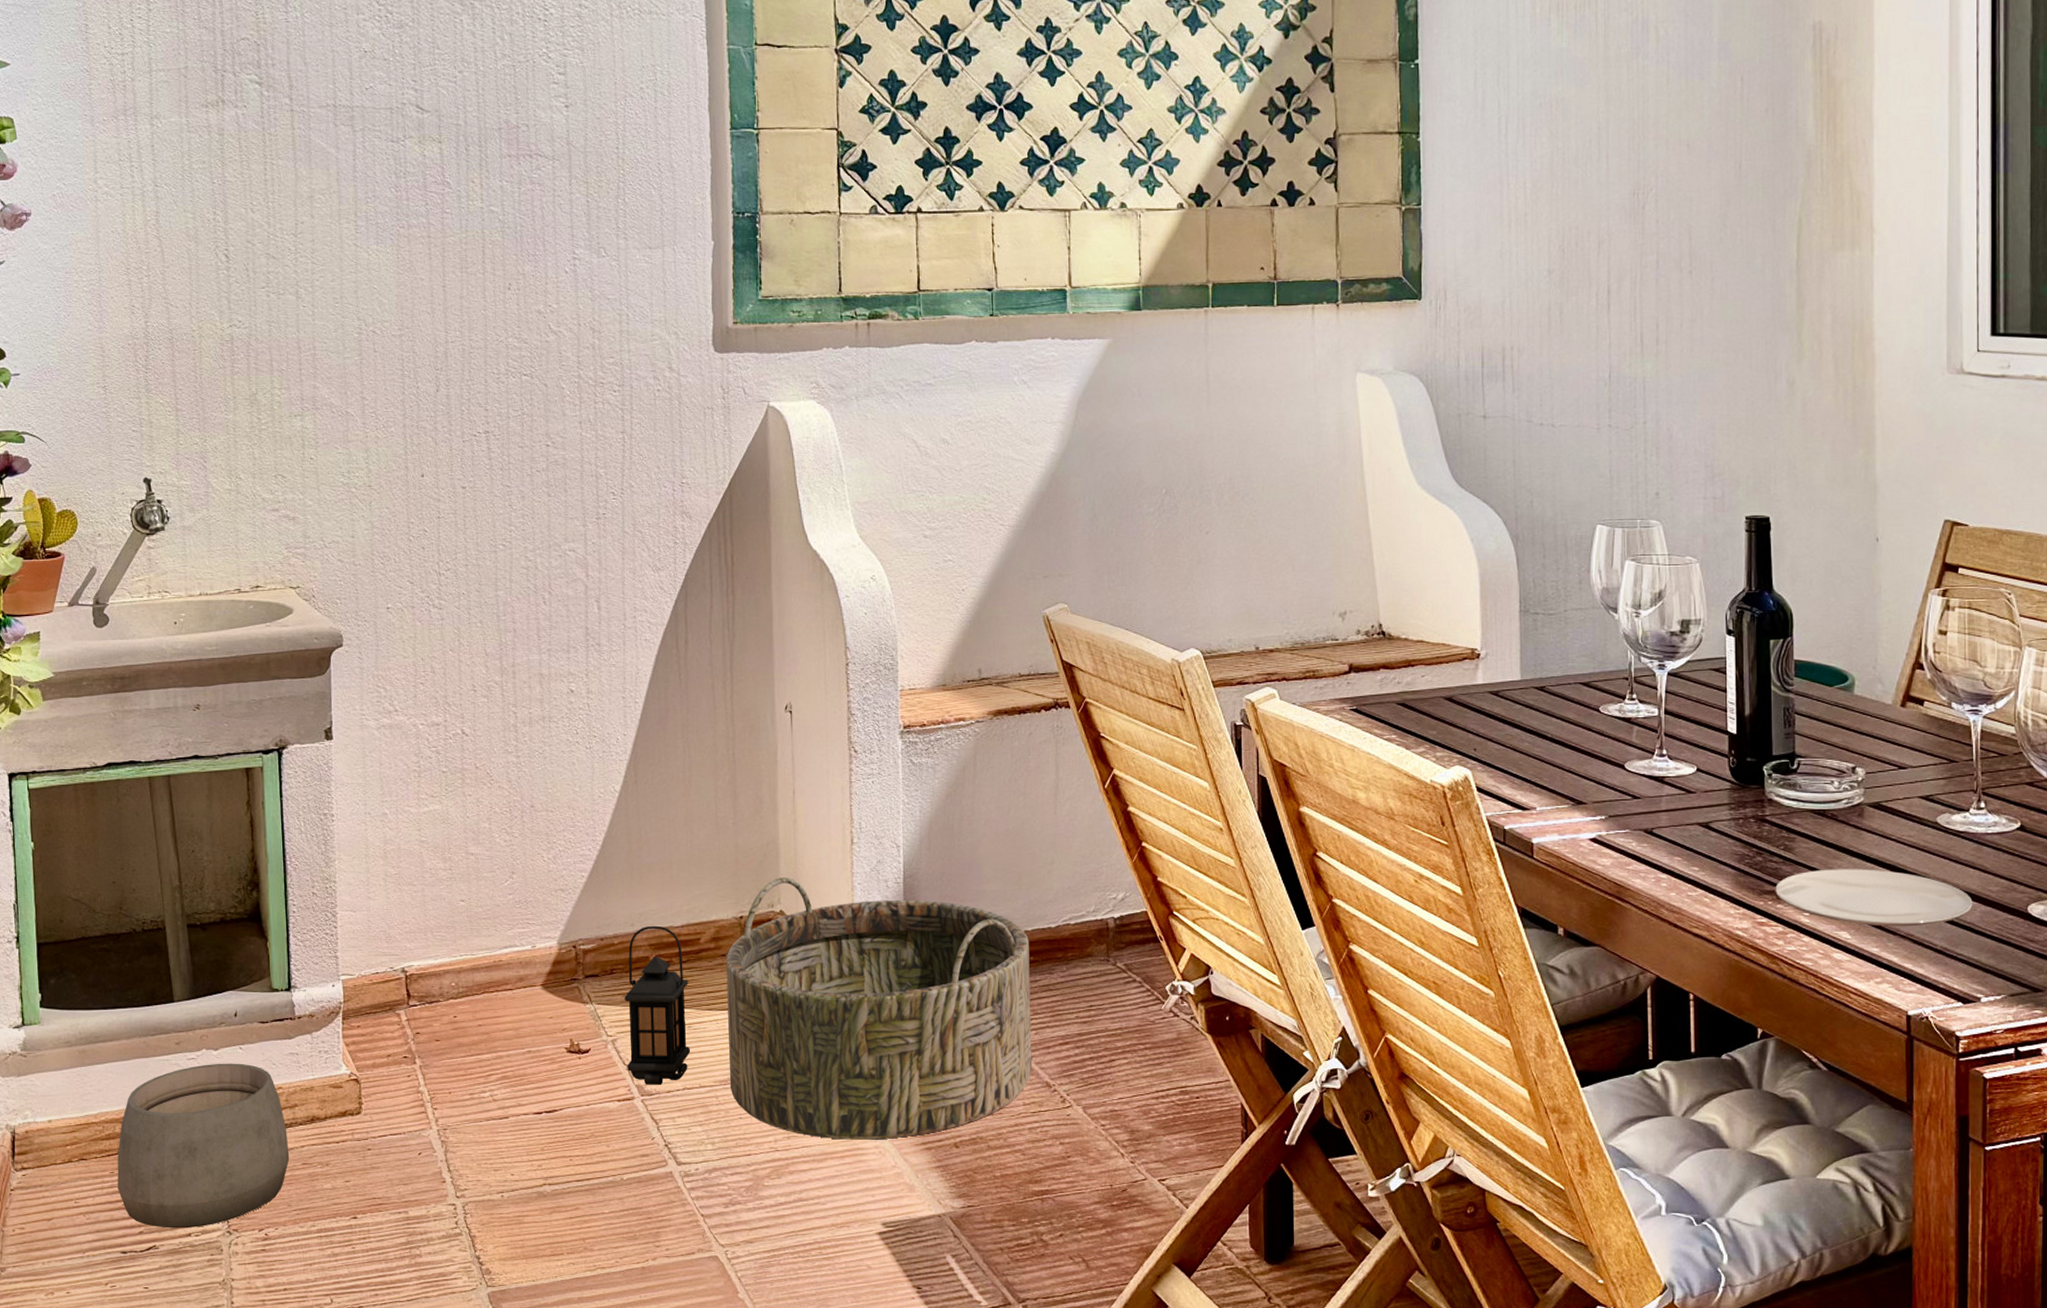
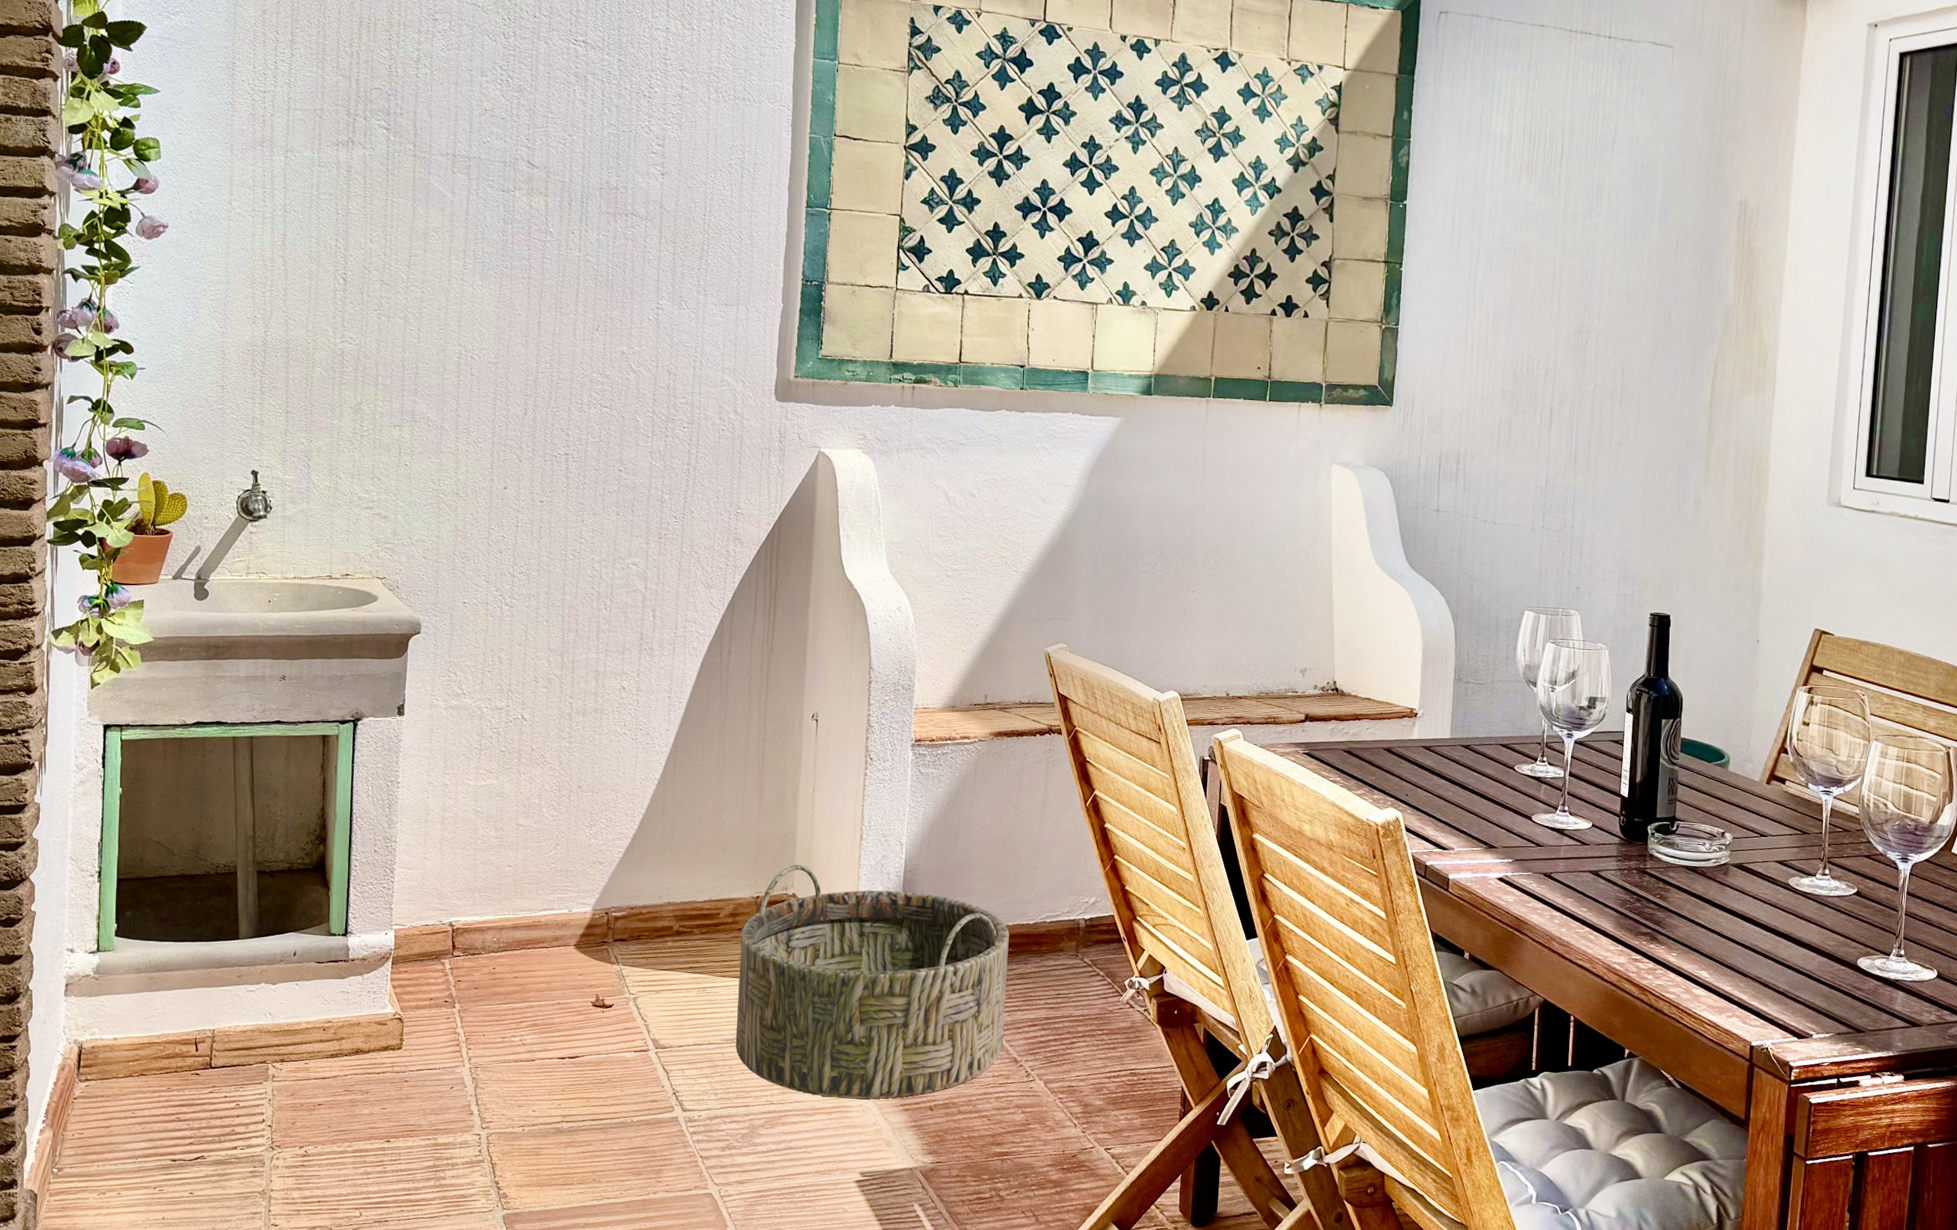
planter pot: present [117,1063,290,1229] -> none [172,996,333,1142]
lantern: present [624,925,690,1085] -> none [645,899,706,1040]
plate: present [1775,869,1973,927] -> none [1649,917,1813,971]

